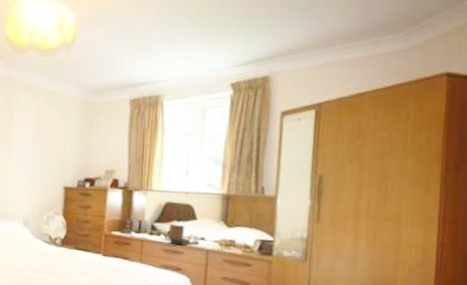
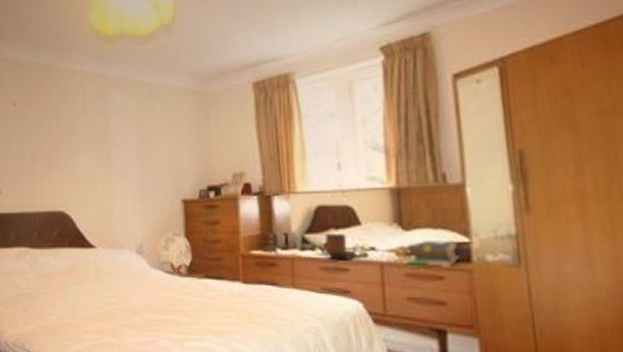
books: none [225,236,265,258] -> present [406,241,460,267]

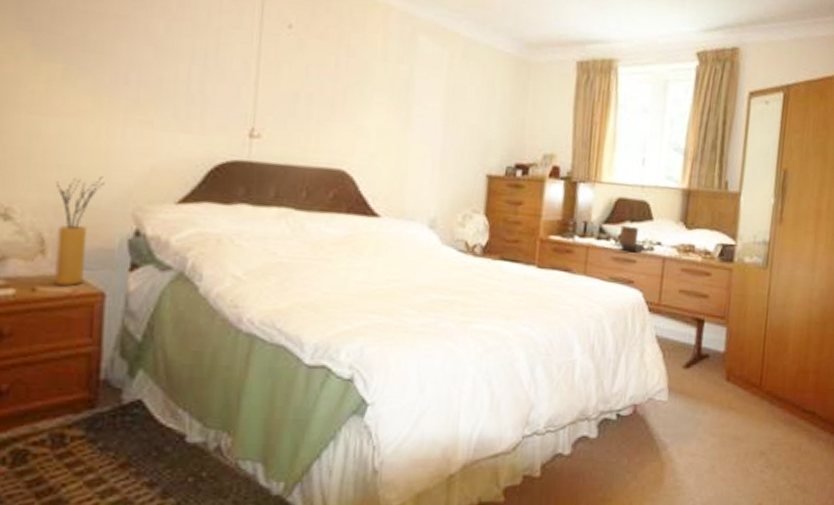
books: present [406,241,460,267] -> none [684,240,726,265]

